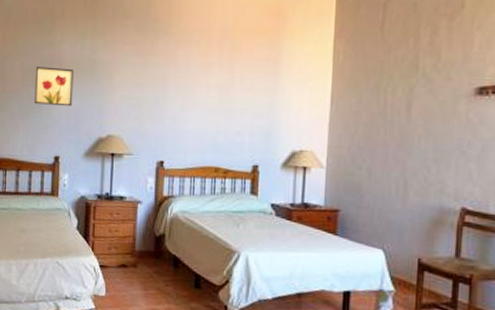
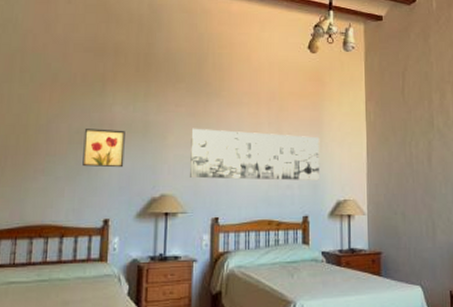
wall art: none [136,67,277,127] -> present [190,128,320,180]

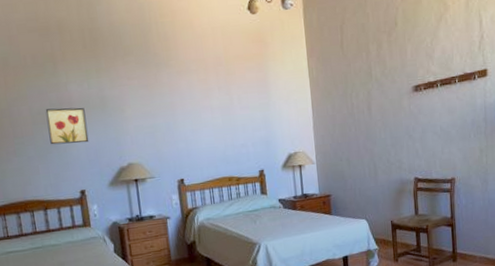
wall art: present [190,128,320,180] -> none [146,97,271,146]

